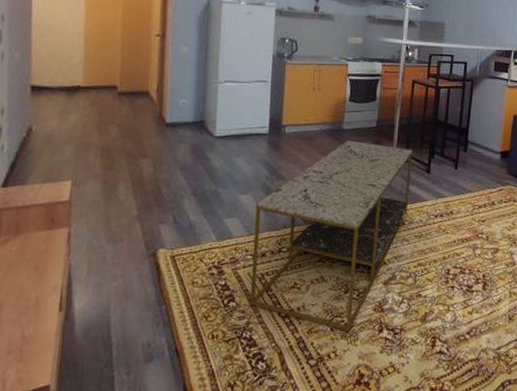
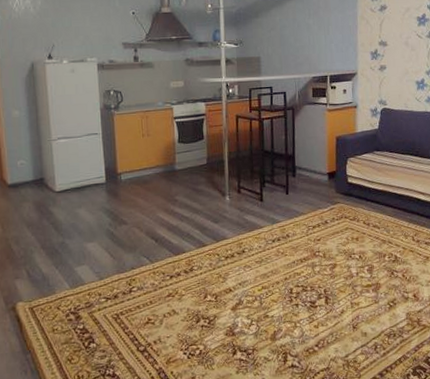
coffee table: present [250,140,413,333] -> none [103,179,246,358]

